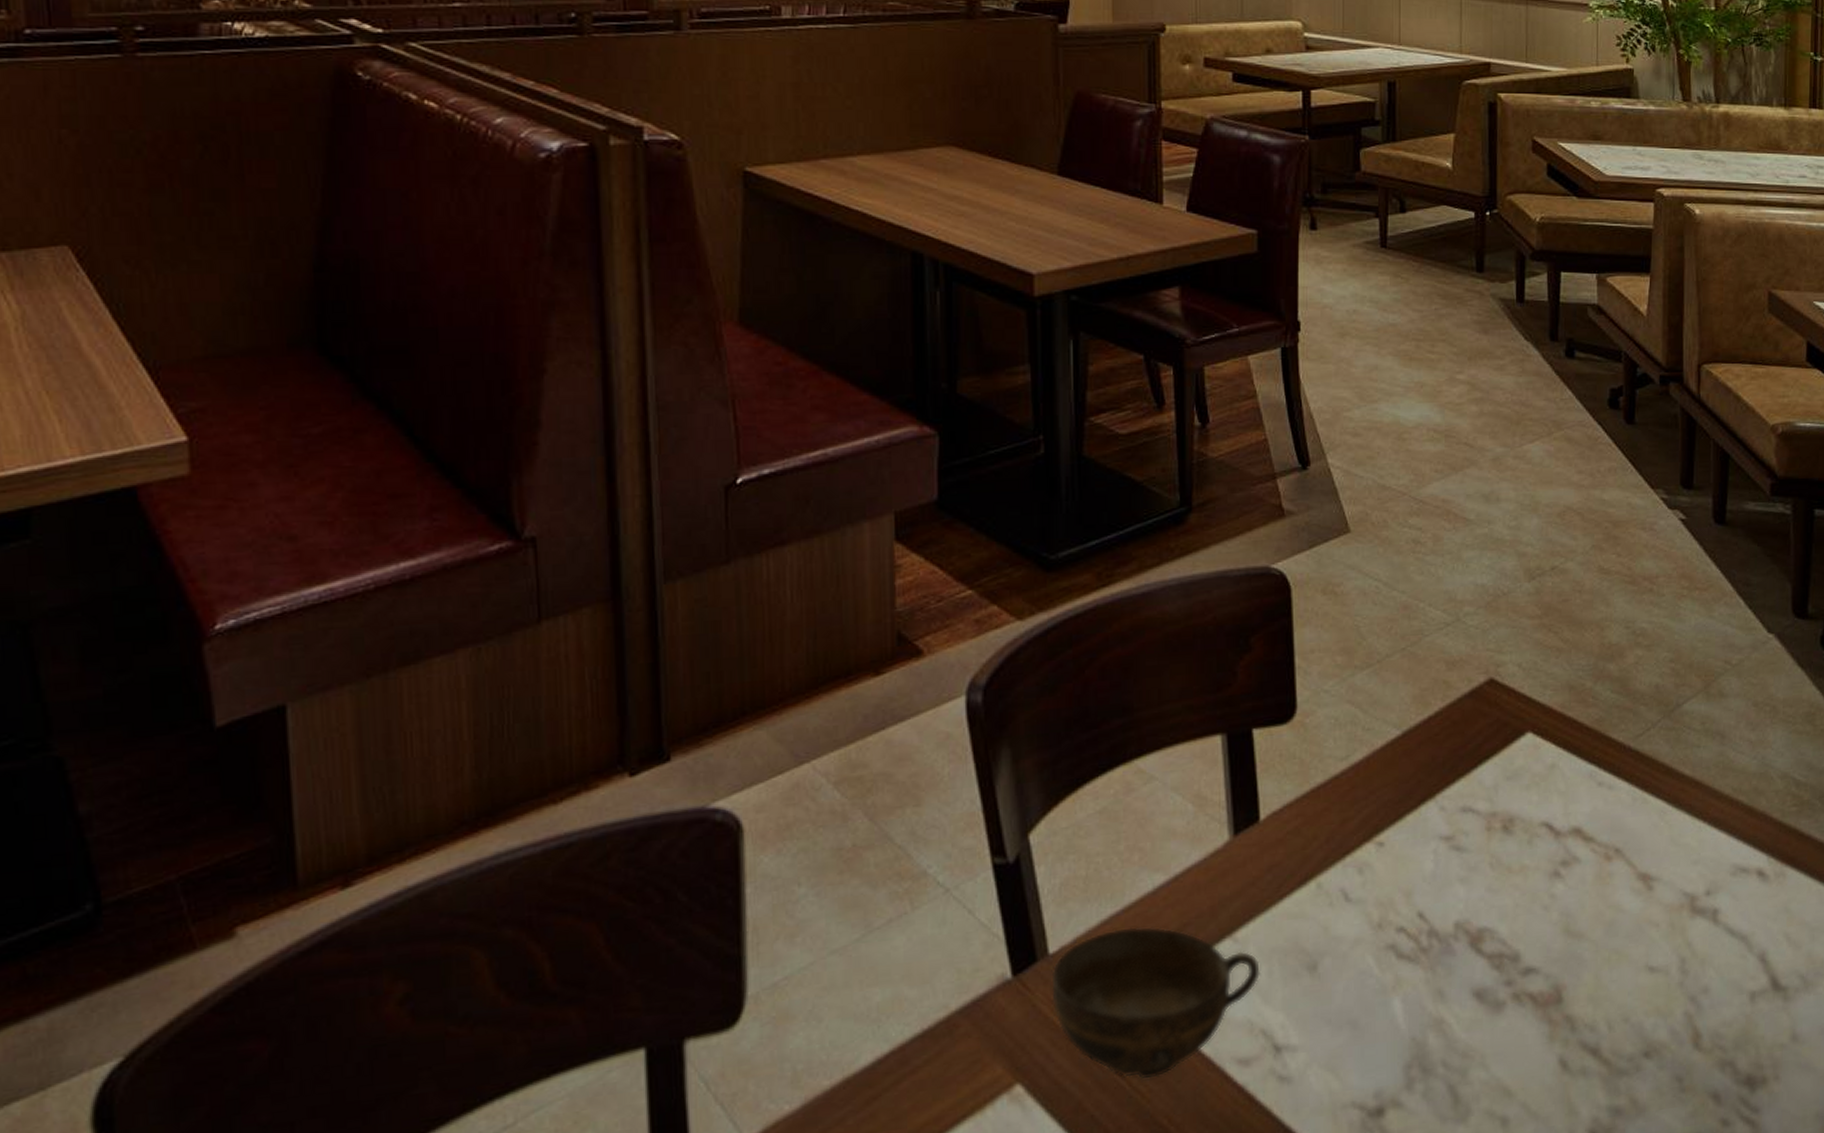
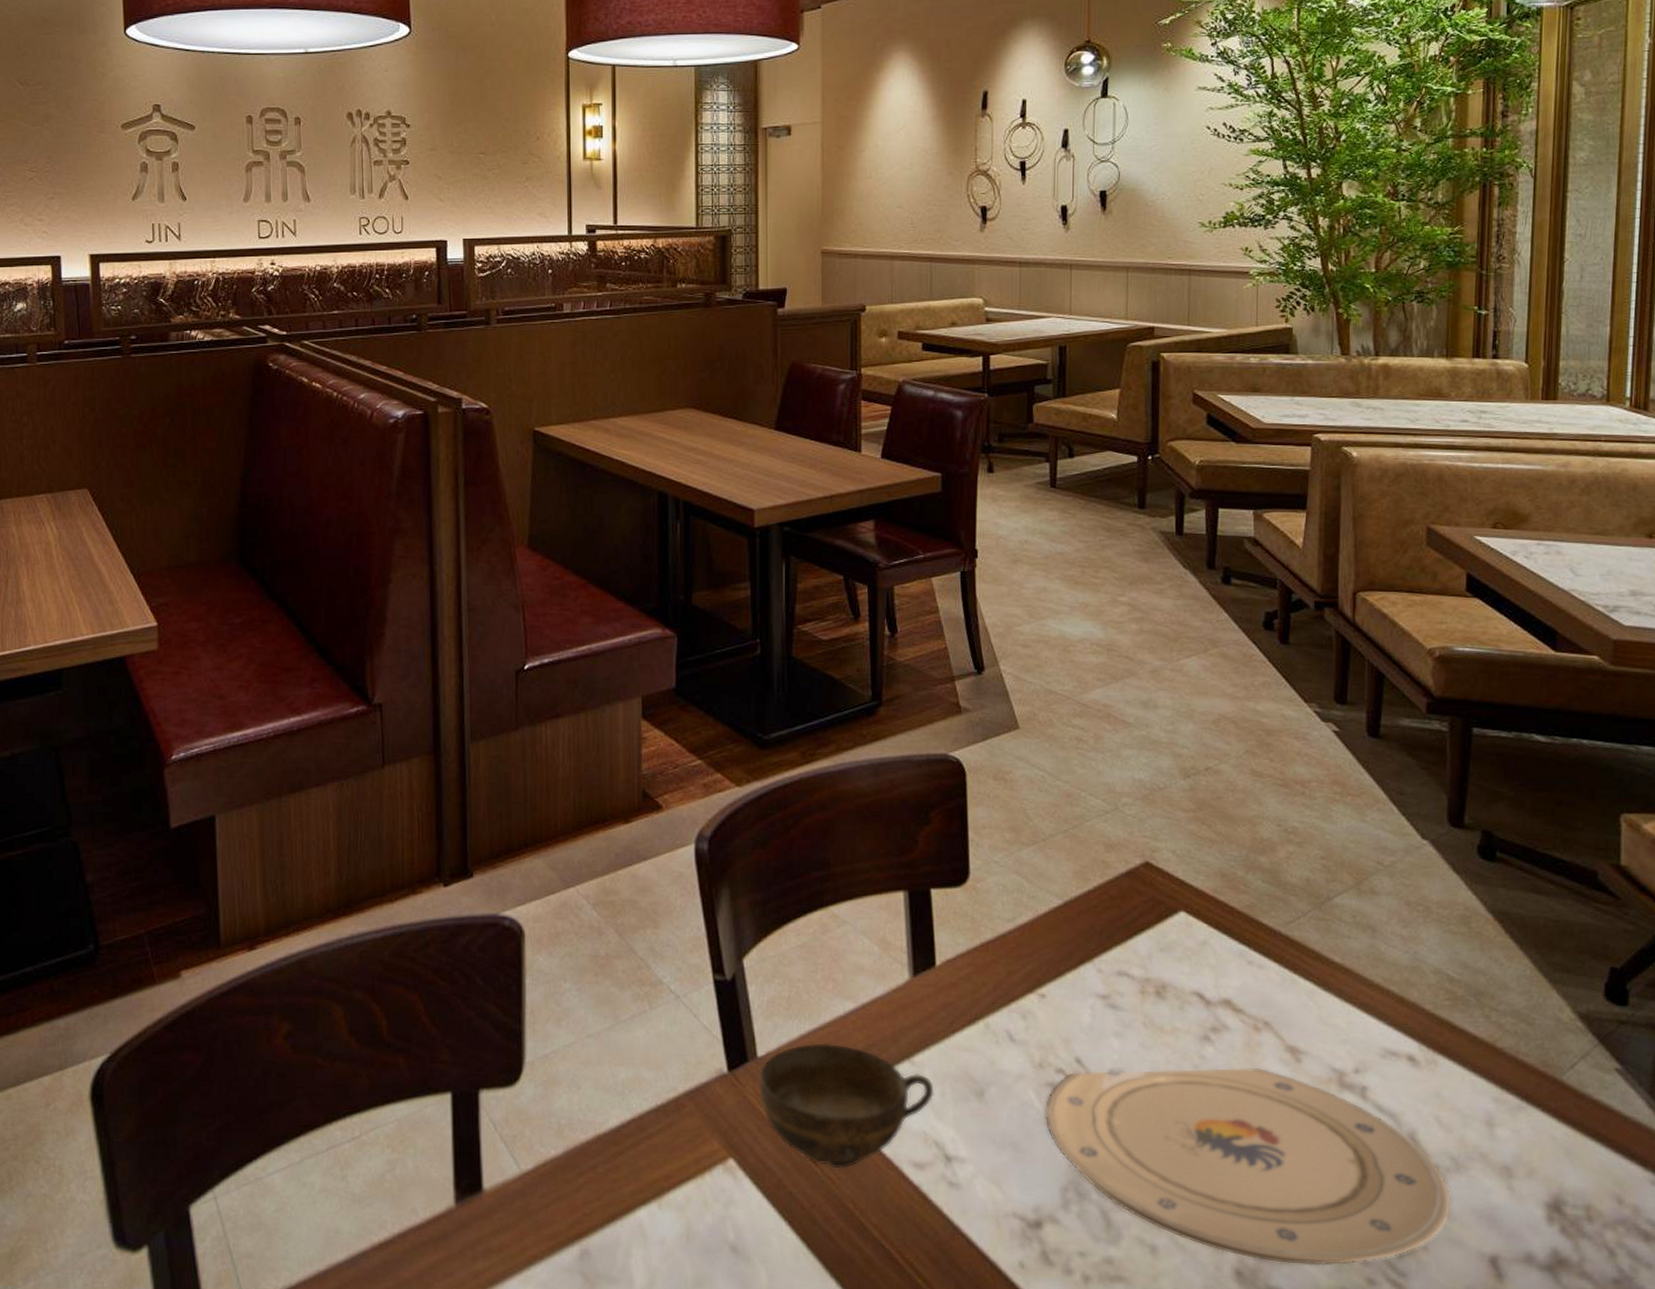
plate: none [1384,901,1801,1117] -> present [1044,1068,1451,1266]

